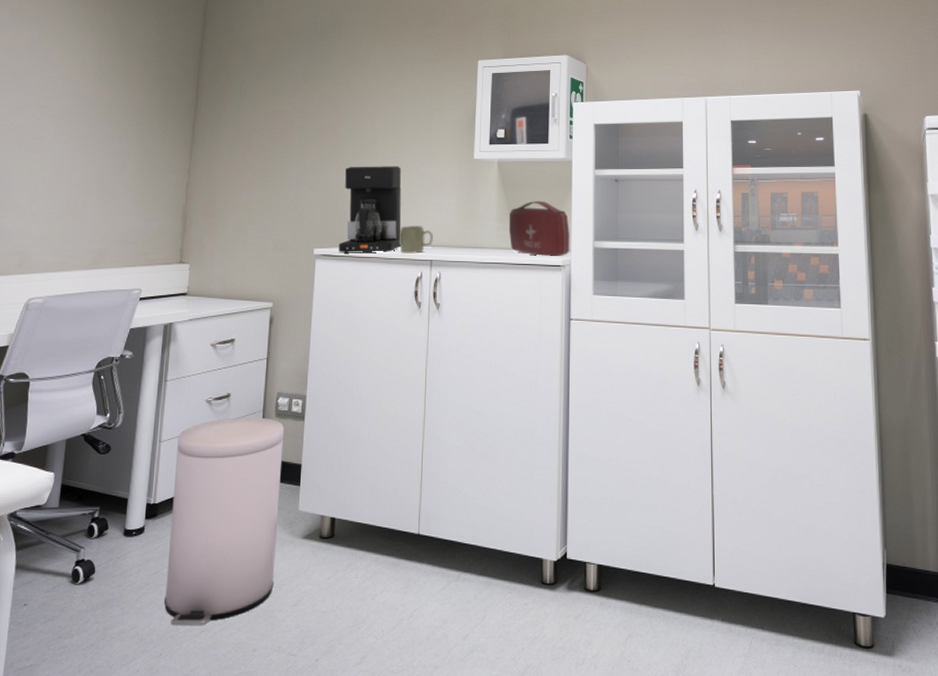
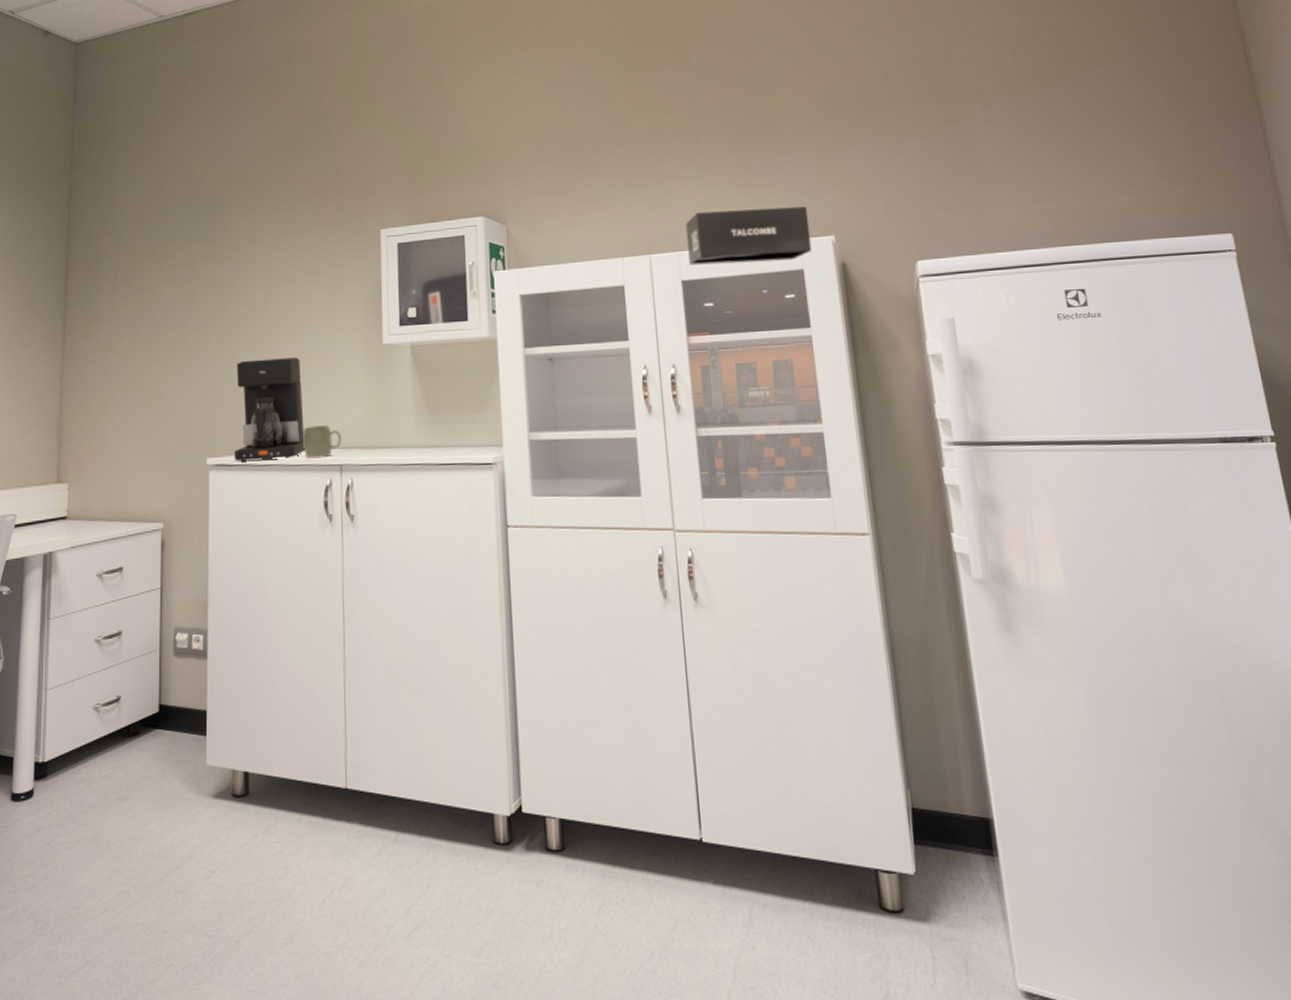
pedal bin: present [164,417,284,626] -> none [61,657,185,905]
first aid kit: present [508,200,570,256] -> none [427,388,501,453]
box: none [738,64,841,109] -> present [686,206,812,265]

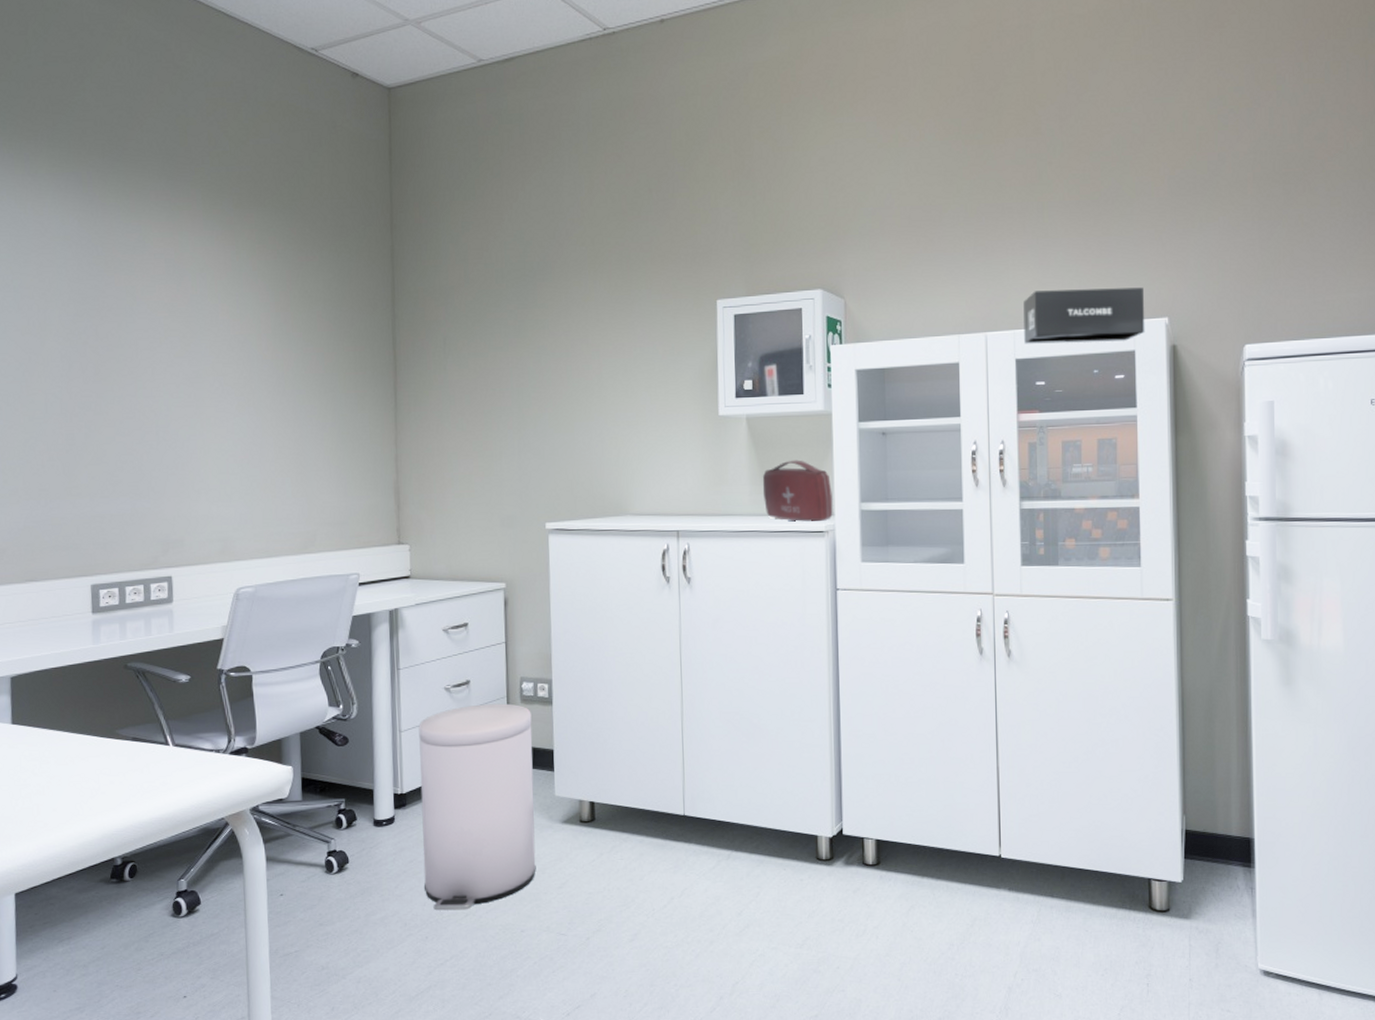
pedal bin: none [61,657,185,905] -> present [418,703,536,911]
coffee maker: present [235,357,305,462] -> none [573,427,642,527]
mug: present [303,424,342,459] -> none [640,492,678,525]
first aid kit: none [427,388,501,453] -> present [762,460,833,522]

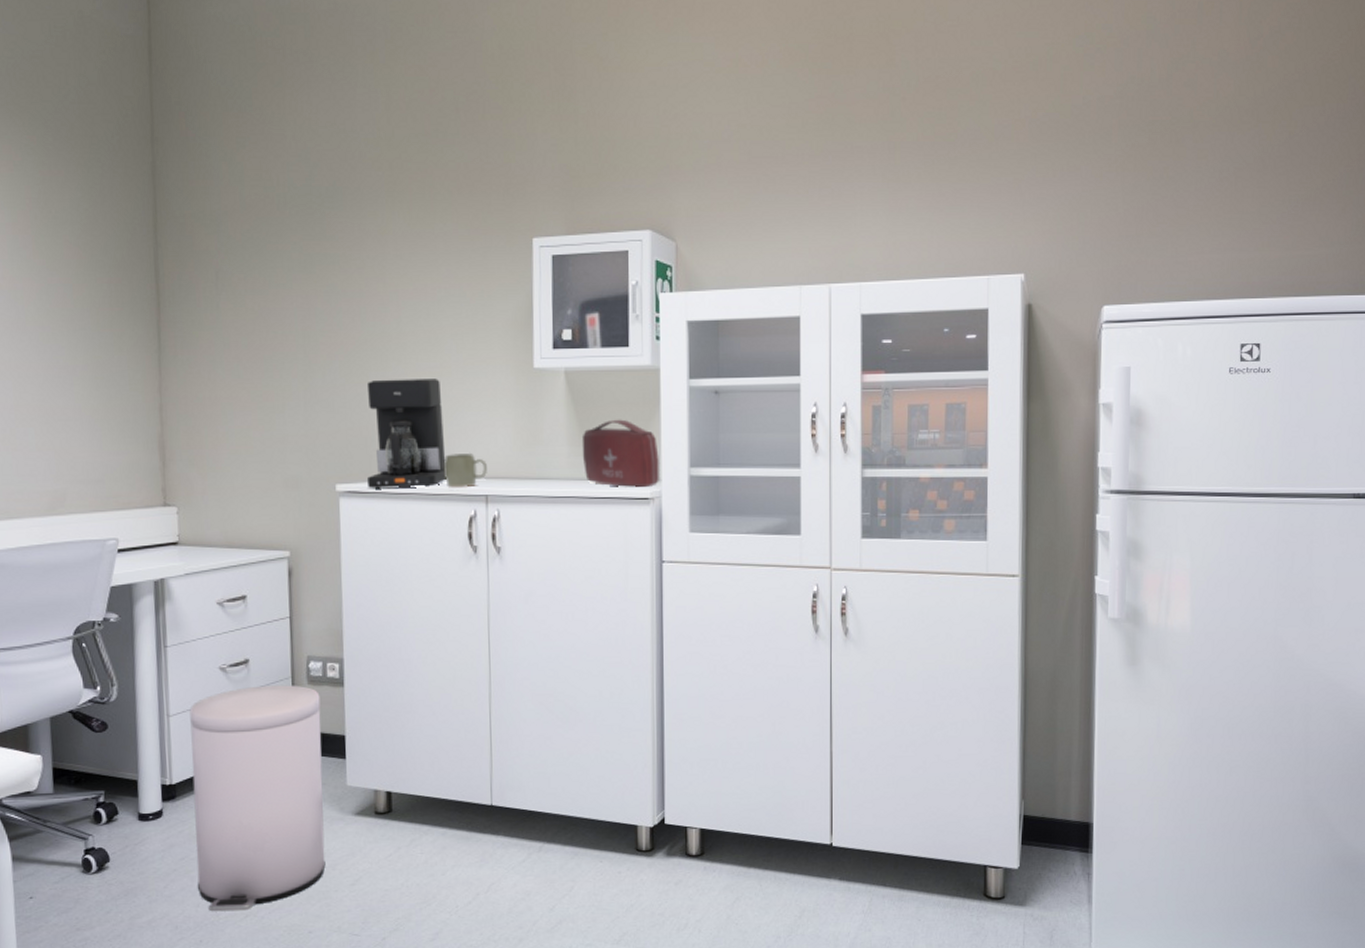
coffee maker: none [573,427,642,527] -> present [368,379,447,489]
mug: none [640,492,678,525] -> present [444,452,487,488]
box: present [1023,287,1145,344] -> none [871,240,1000,298]

